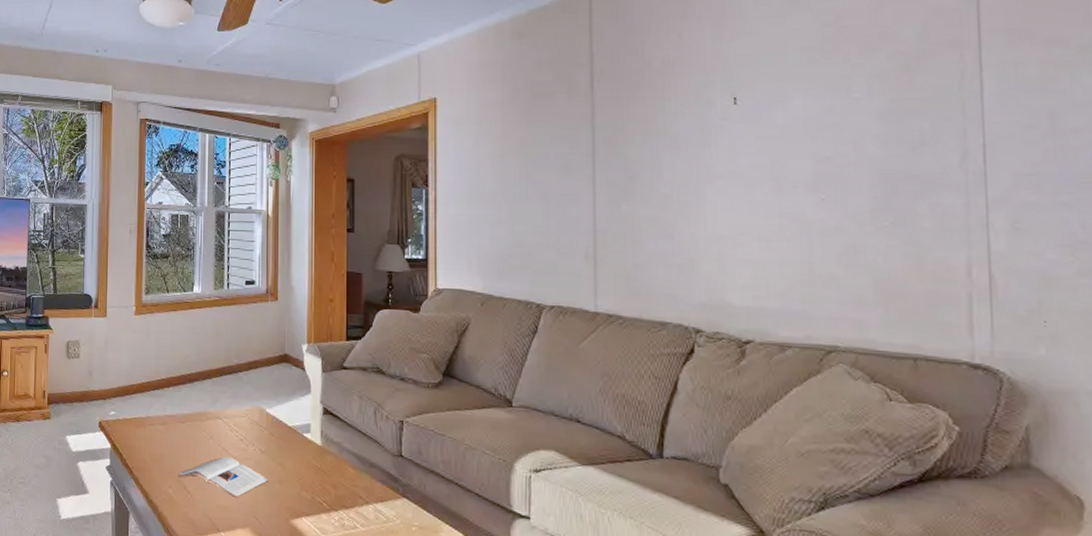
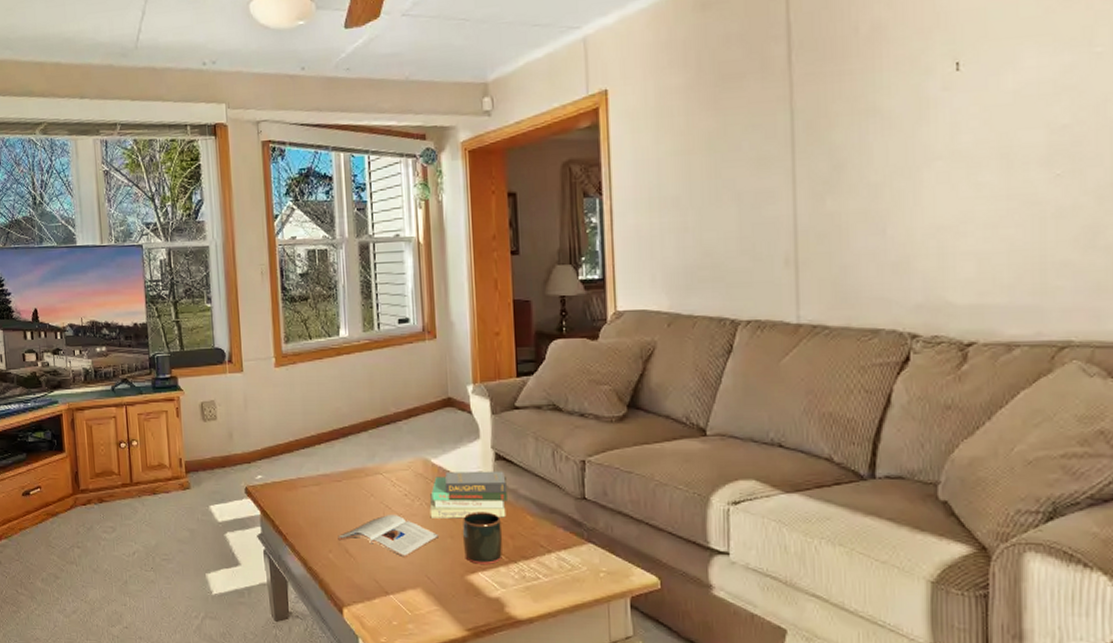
books: none [262,422,332,468] -> present [429,471,507,519]
mug: none [290,460,326,511] -> present [462,512,503,564]

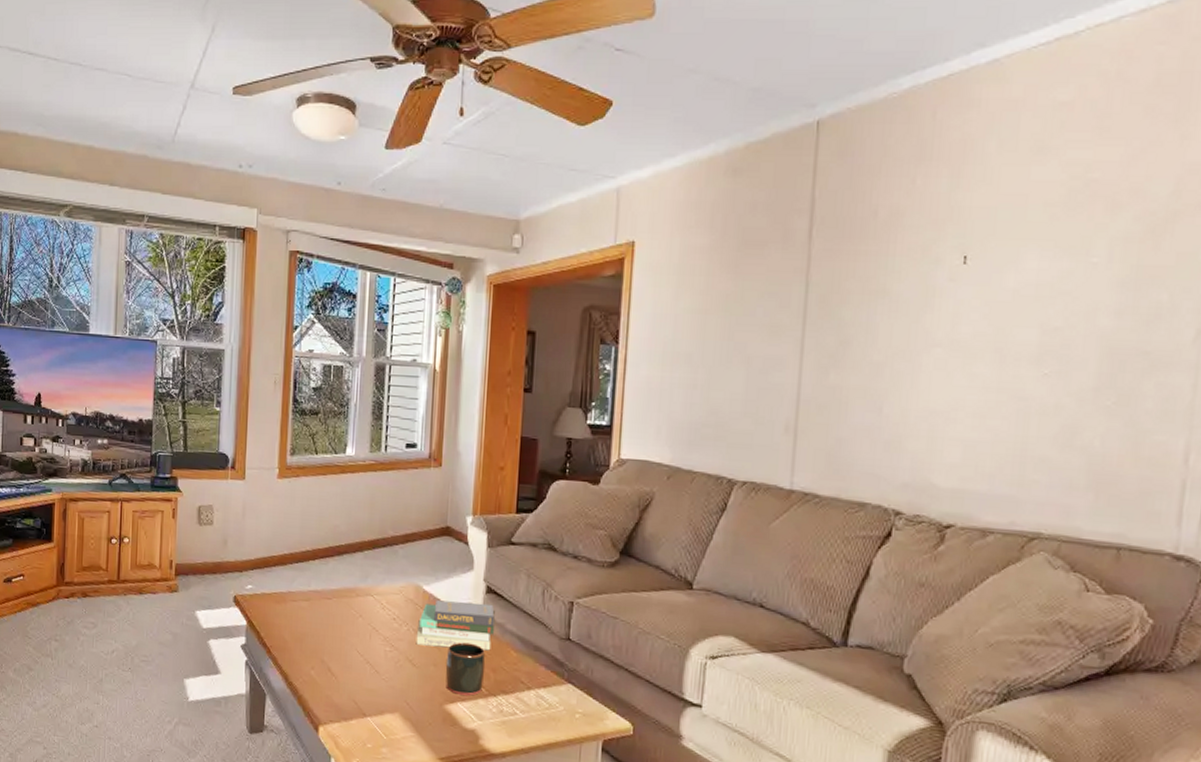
magazine: present [338,515,438,558] -> none [322,637,422,682]

